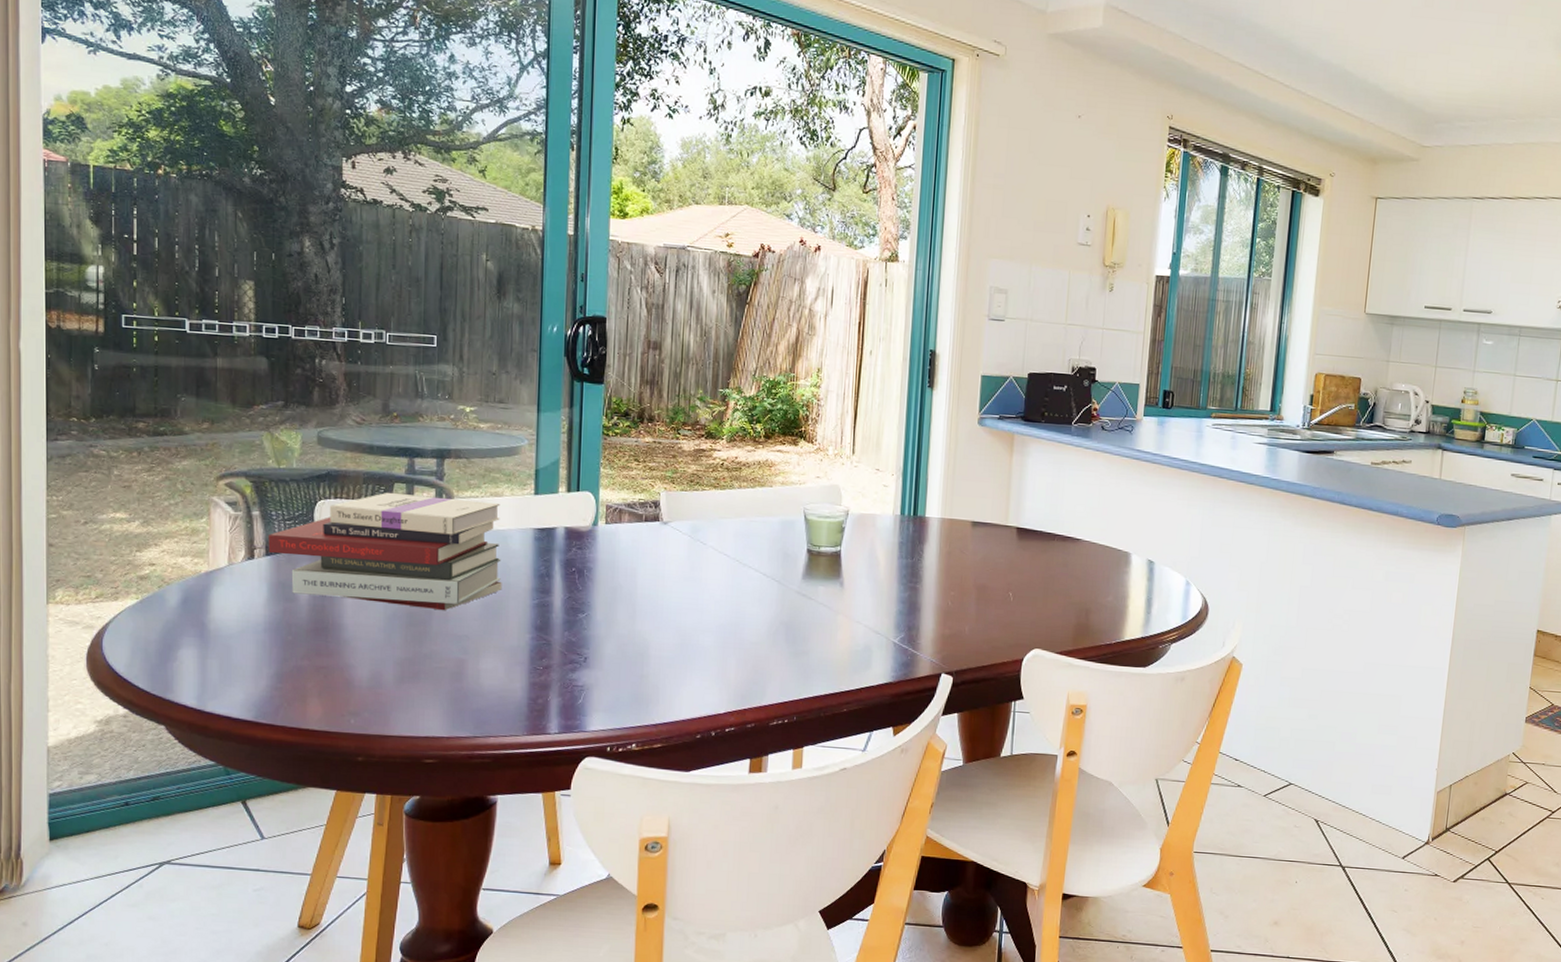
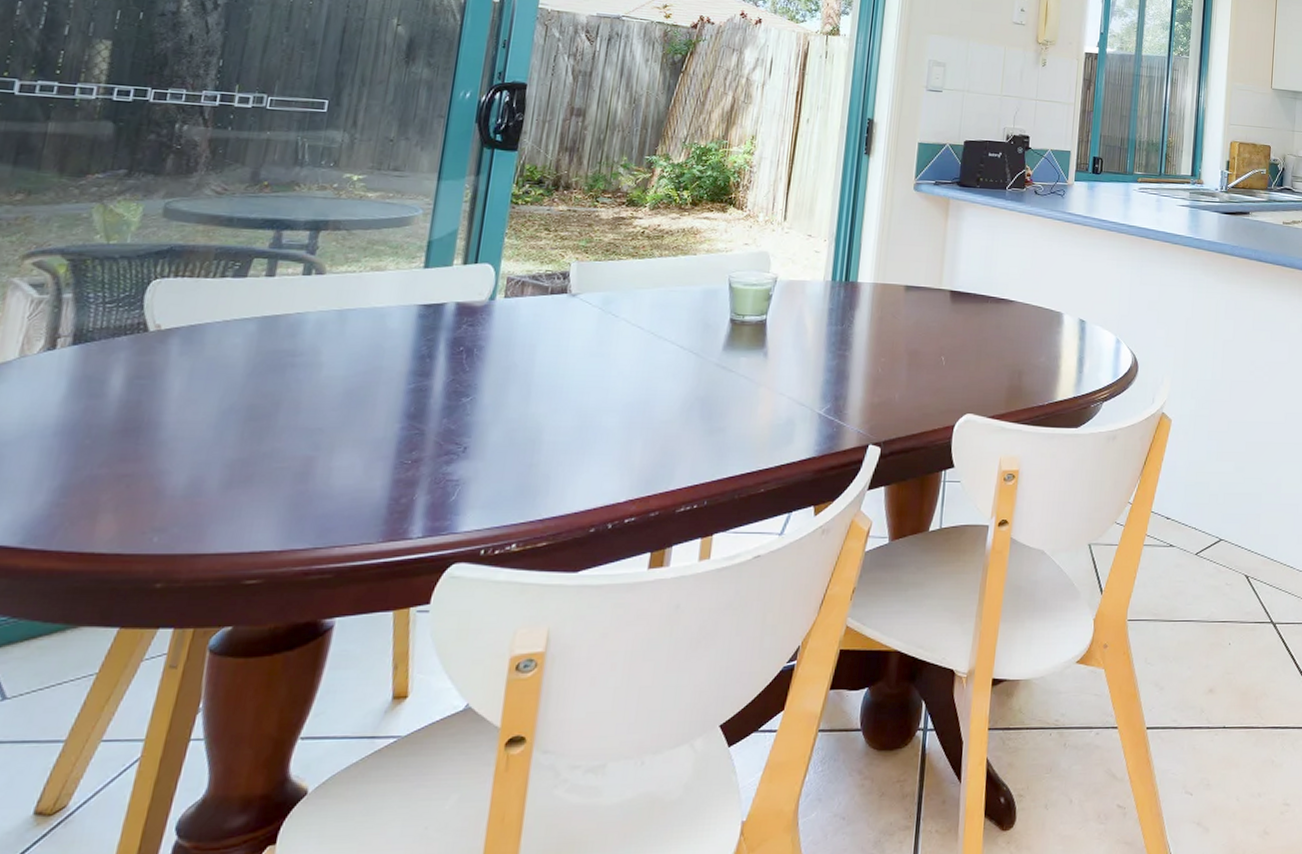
books: present [268,492,502,611] -> none [76,268,382,401]

